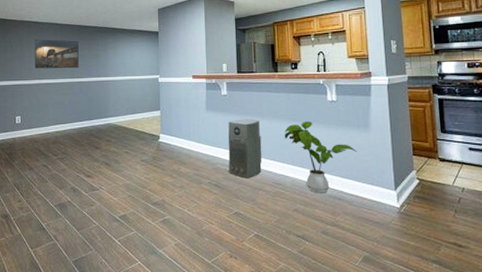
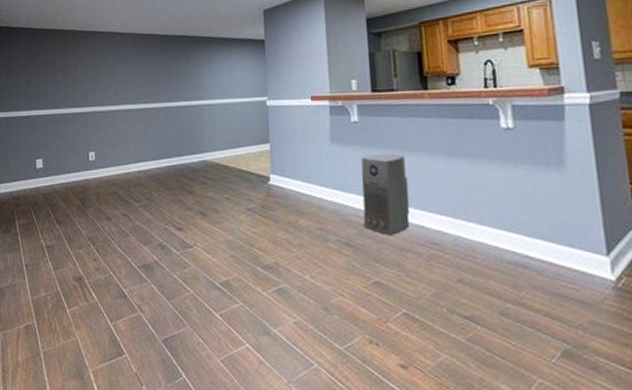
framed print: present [34,39,79,69] -> none [110,53,165,92]
house plant: present [285,121,357,194] -> none [440,156,547,258]

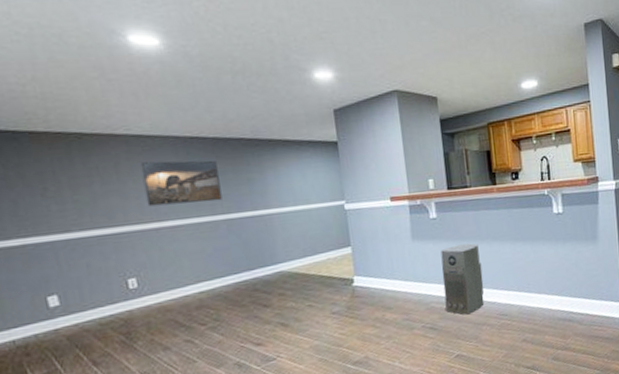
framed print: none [110,53,165,92] -> present [140,160,222,207]

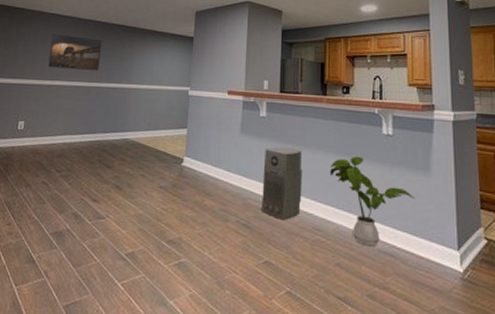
house plant: none [508,239,586,319] -> present [330,156,414,247]

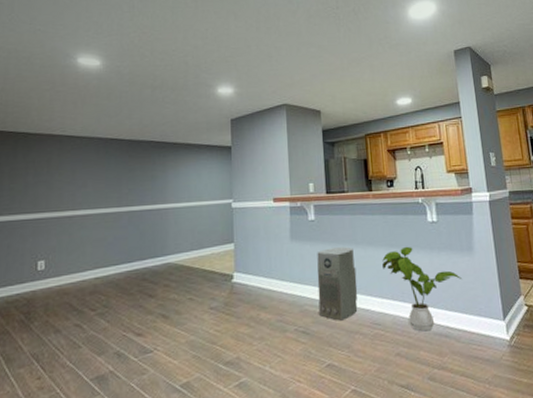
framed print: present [48,33,102,71] -> none [67,157,128,197]

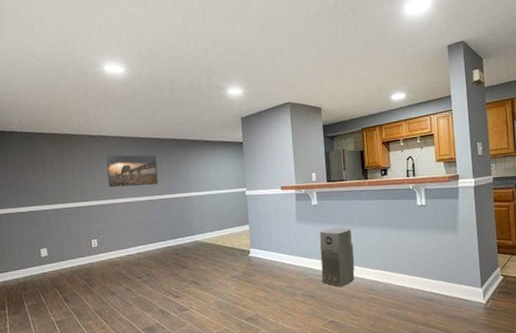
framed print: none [67,157,128,197] -> present [106,154,158,188]
house plant: present [382,246,462,332] -> none [376,226,446,296]

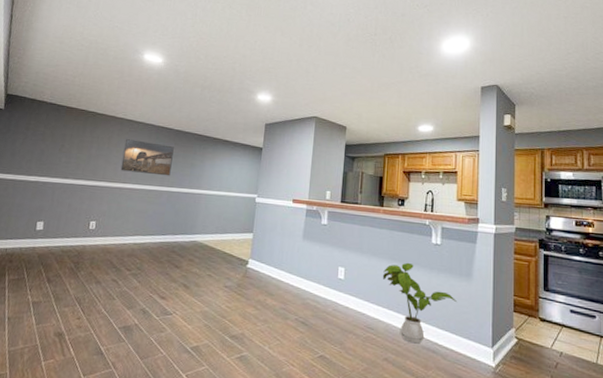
air purifier: present [319,227,355,287] -> none [319,252,358,319]
house plant: none [376,226,446,296] -> present [383,262,456,344]

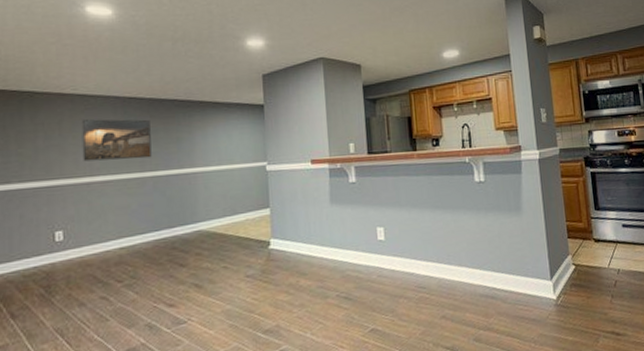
house plant: present [383,262,456,344] -> none [427,207,509,294]

